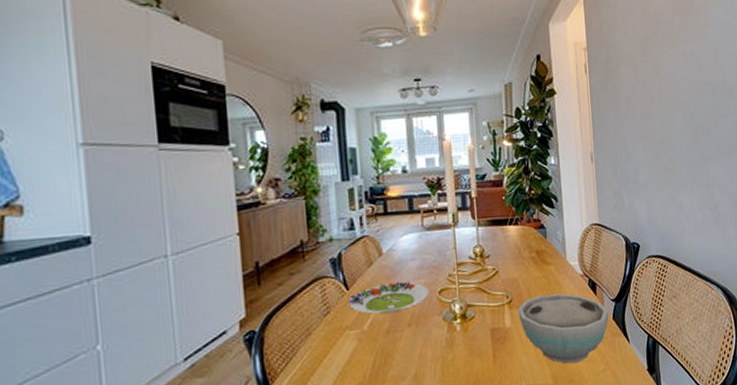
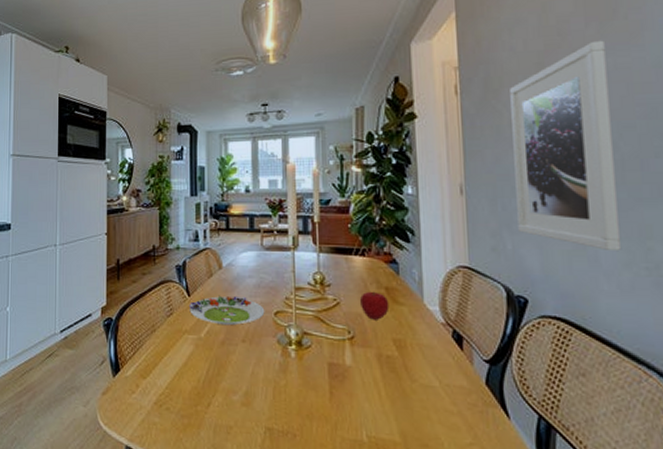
apple: none [516,256,540,282] -> present [360,291,390,320]
bowl: present [518,293,609,364] -> none [361,337,480,426]
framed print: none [624,31,697,199] -> present [510,40,622,252]

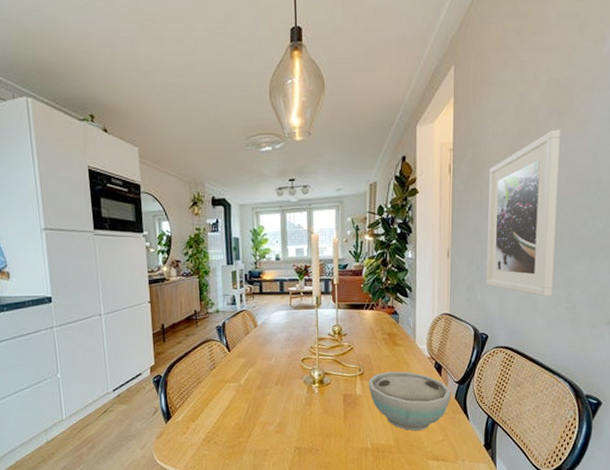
salad plate: present [189,295,265,326] -> none [230,349,294,373]
apple: present [360,291,390,320] -> none [369,337,391,359]
bowl: none [361,337,480,426] -> present [368,371,452,431]

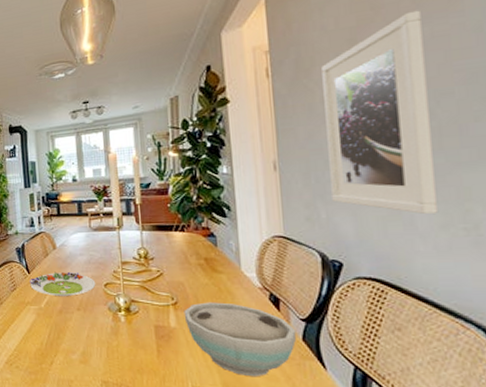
salad plate: none [230,349,294,373] -> present [30,271,96,297]

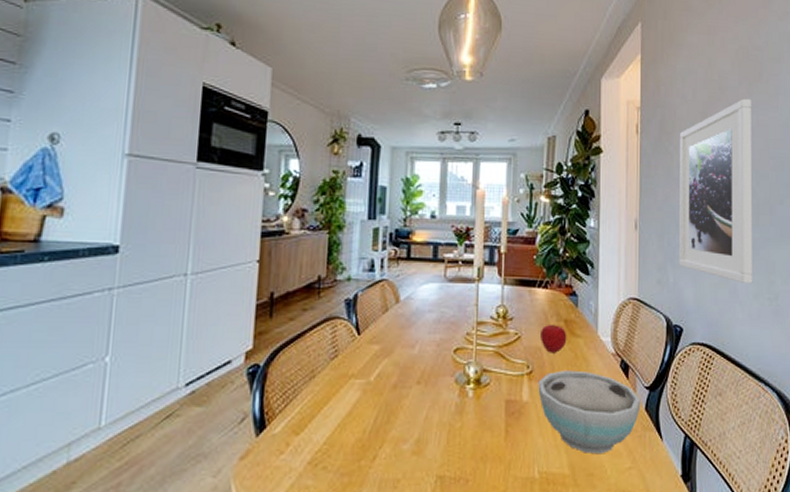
salad plate: present [30,271,96,297] -> none [358,332,444,367]
apple: none [181,262,209,287] -> present [541,324,567,353]

